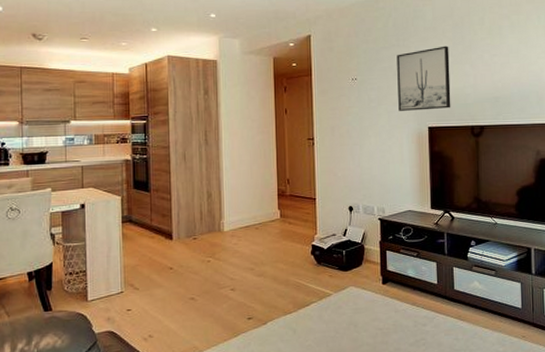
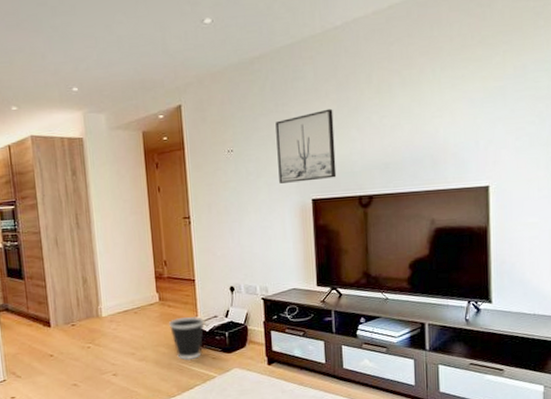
wastebasket: none [288,234,323,278] -> present [168,316,204,361]

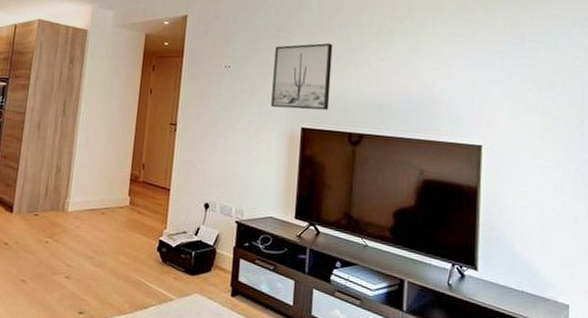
wastebasket: present [168,316,204,361] -> none [134,227,172,276]

